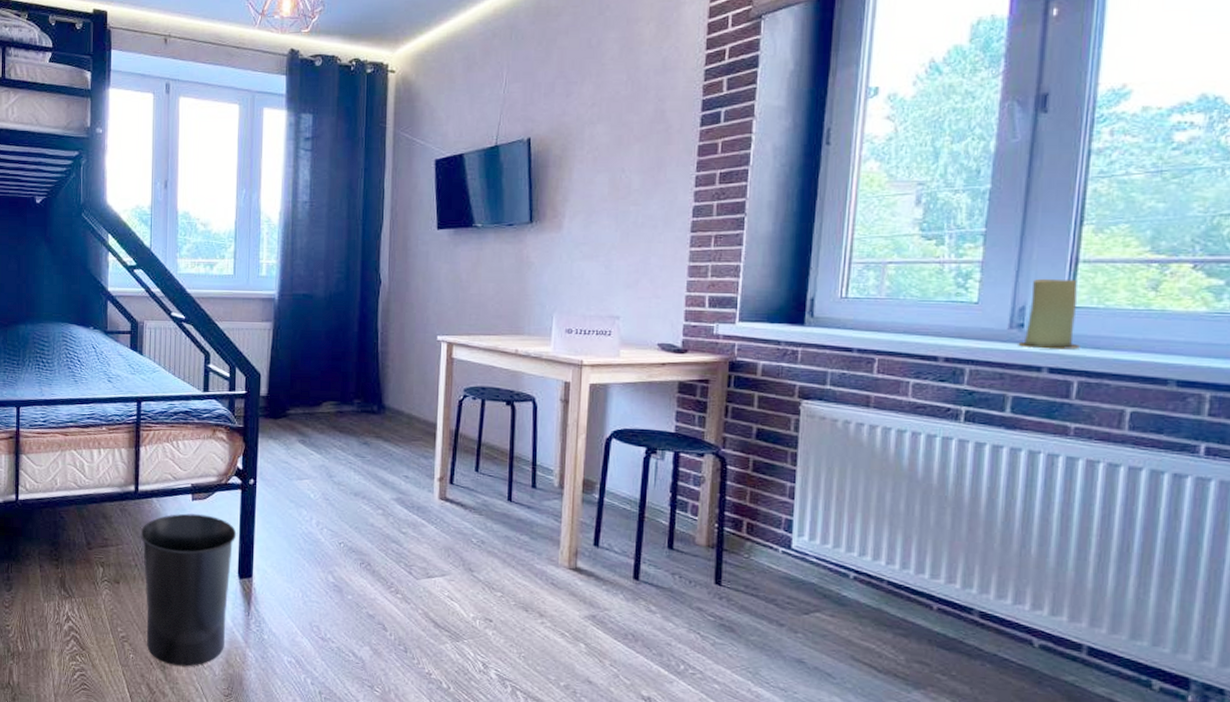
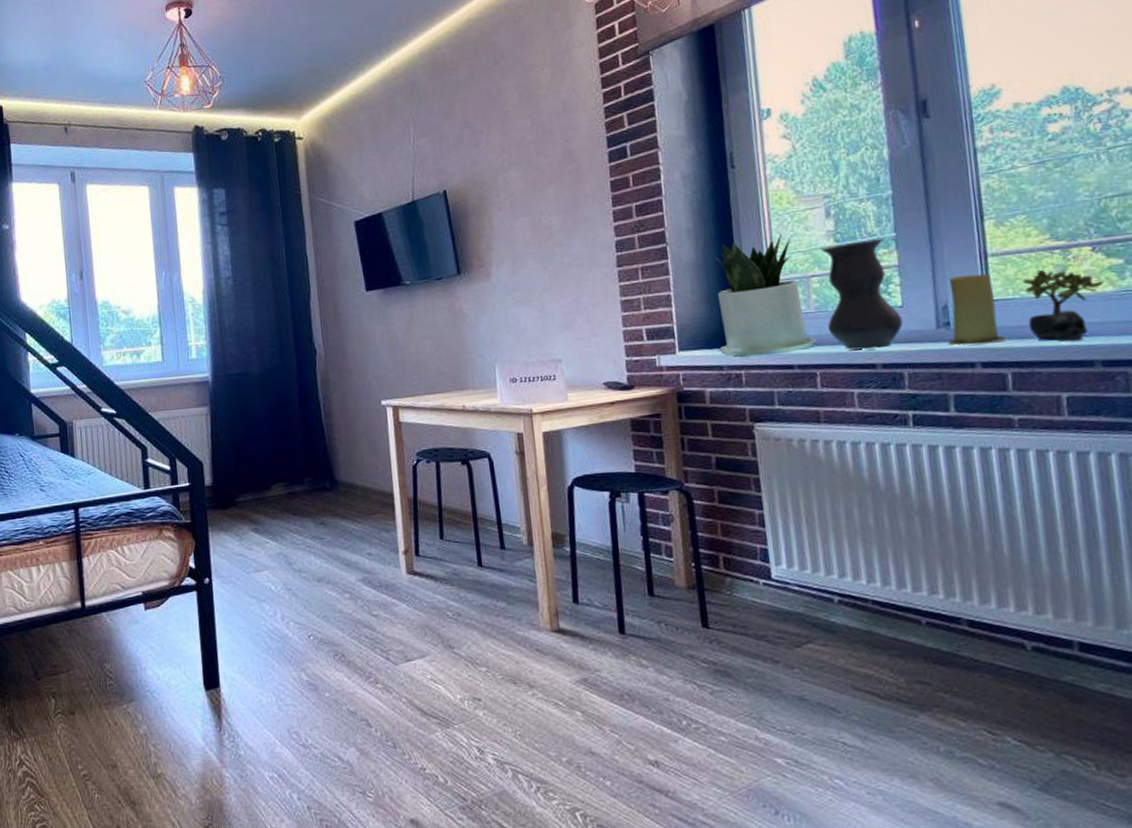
waste bin: present [140,513,237,667] -> none [92,624,198,800]
planter: none [779,216,883,336] -> present [715,233,818,357]
vase: none [896,232,975,342] -> present [819,238,903,351]
succulent plant: none [1106,281,1197,358] -> present [1023,269,1104,343]

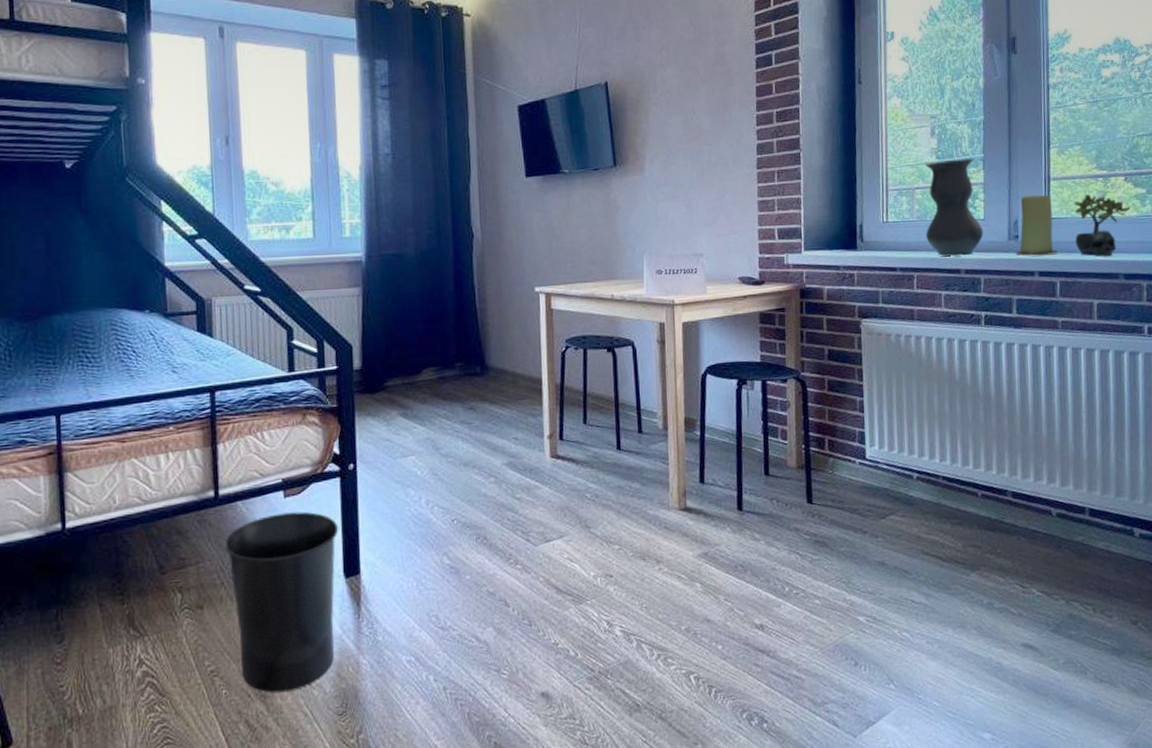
waste bin: none [92,624,198,800] -> present [224,511,339,693]
planter: present [715,233,818,357] -> none [837,147,917,259]

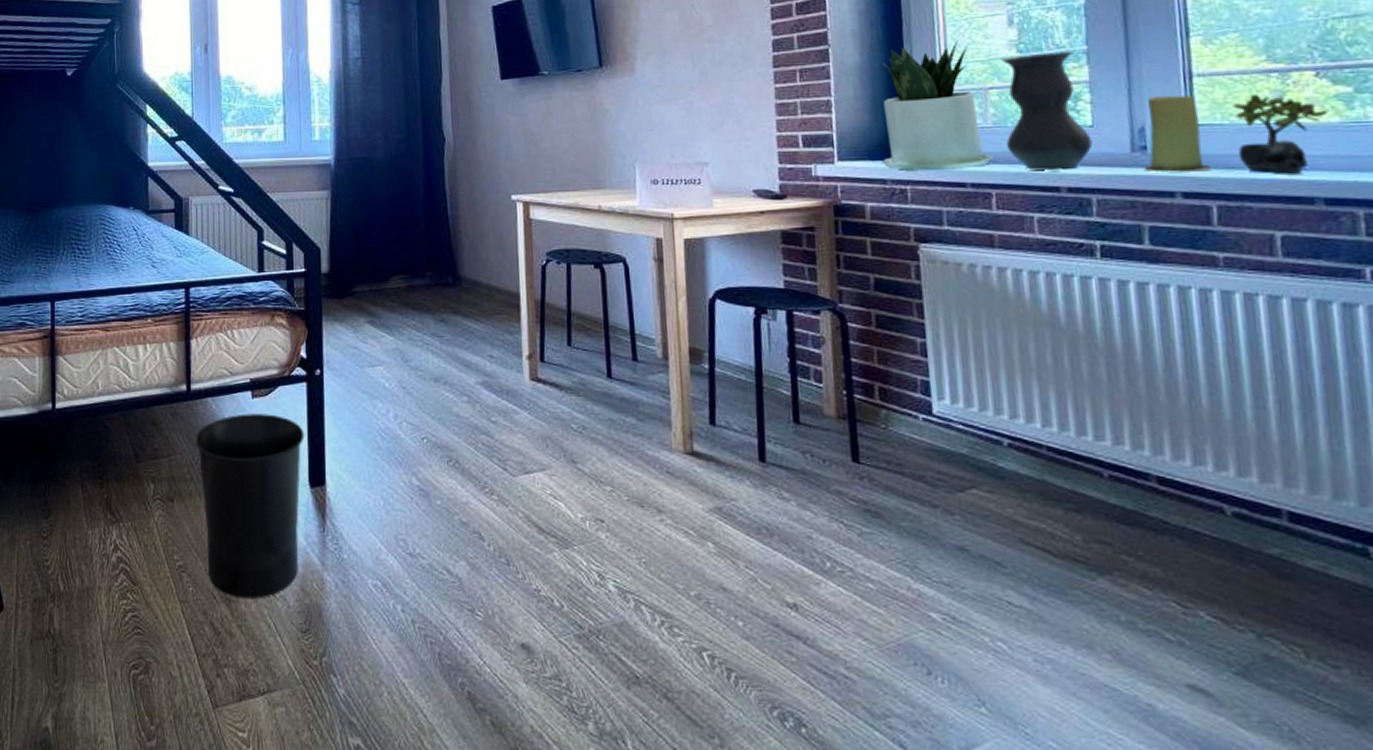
planter: none [837,147,917,259] -> present [882,40,995,172]

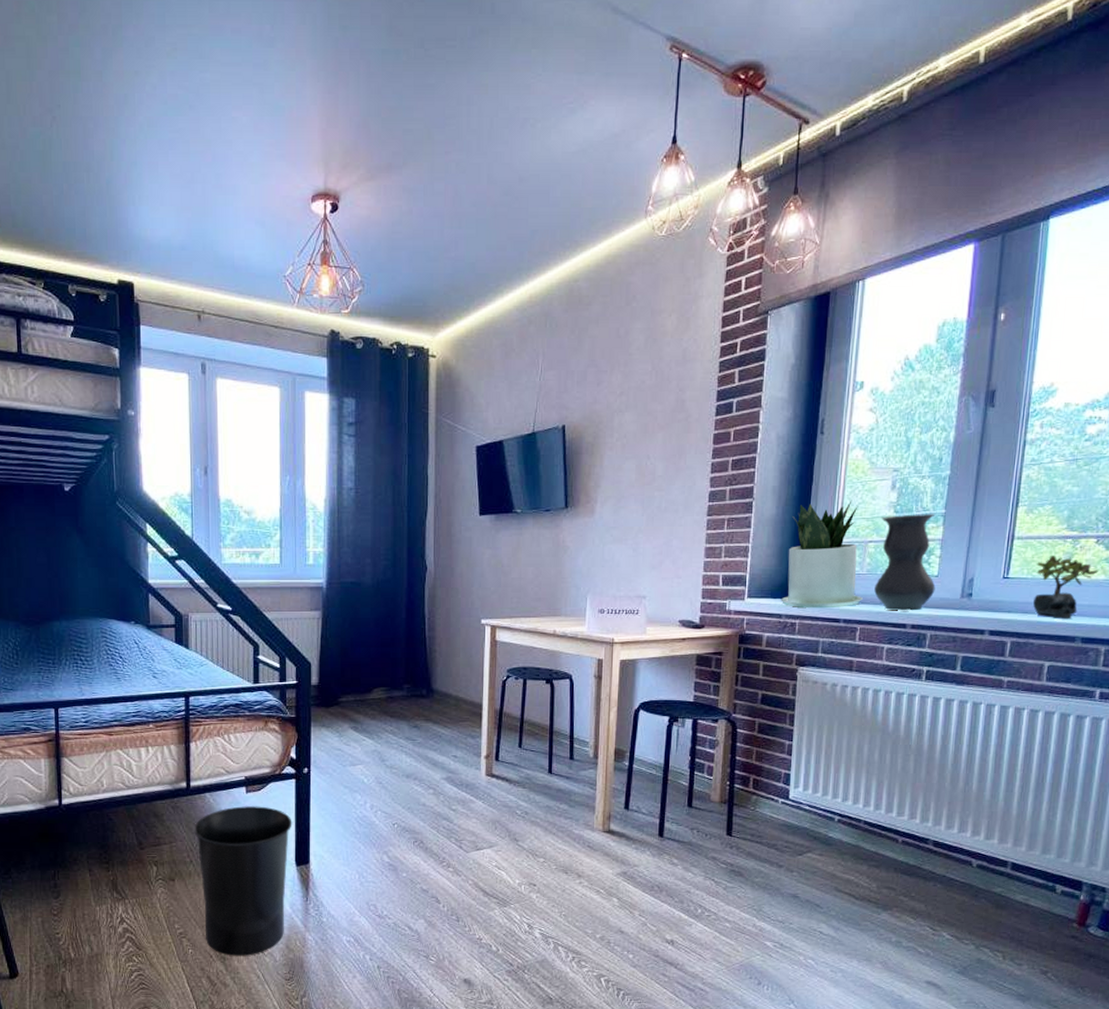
candle: present [1144,95,1212,173] -> none [967,553,1013,615]

